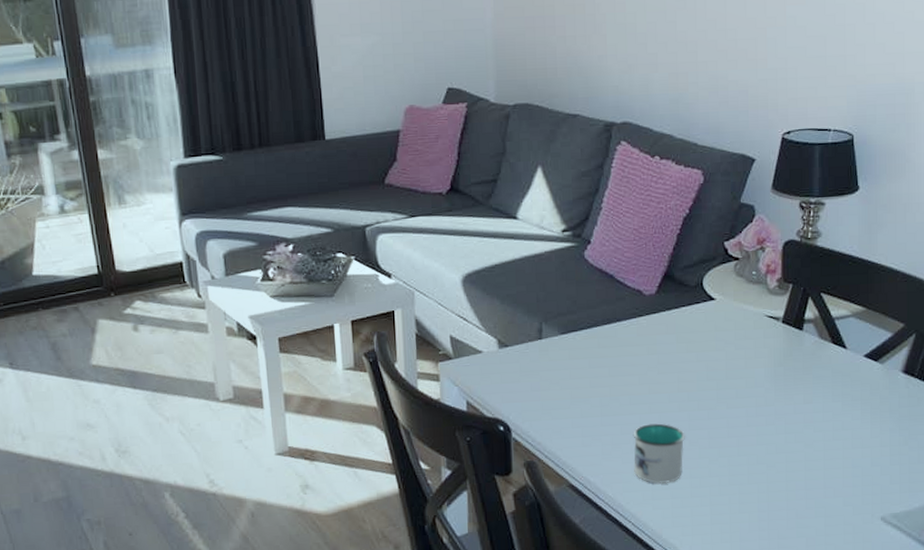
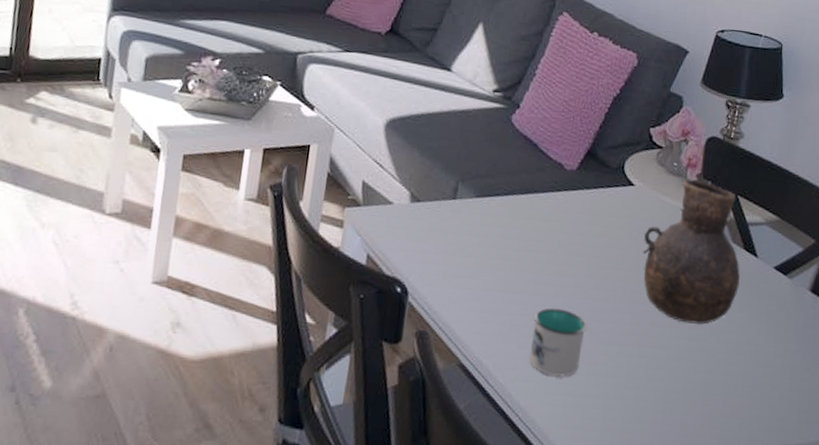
vase: none [730,284,831,420] -> present [643,178,741,325]

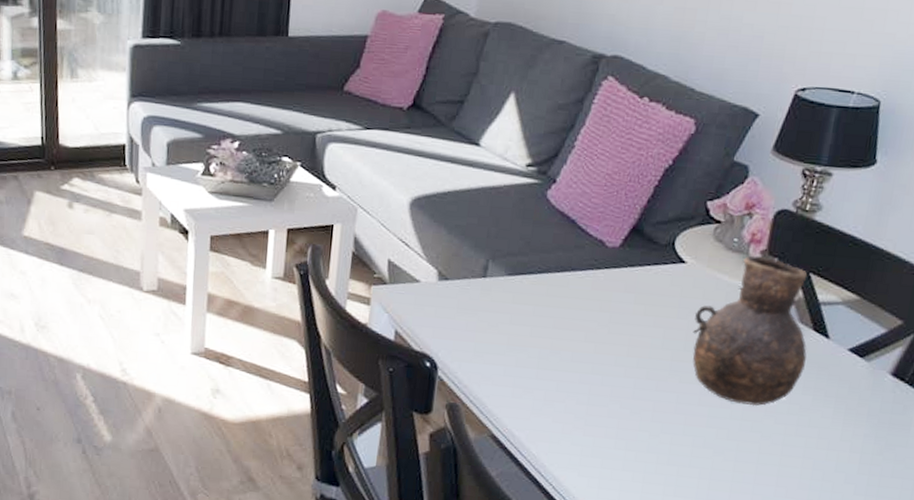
mug: present [529,308,587,378] -> none [564,385,627,452]

